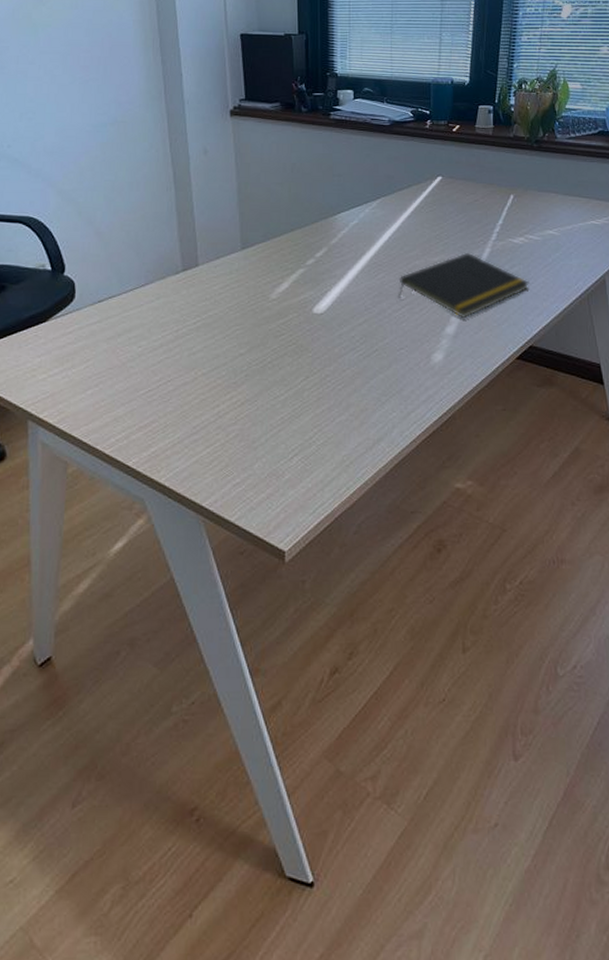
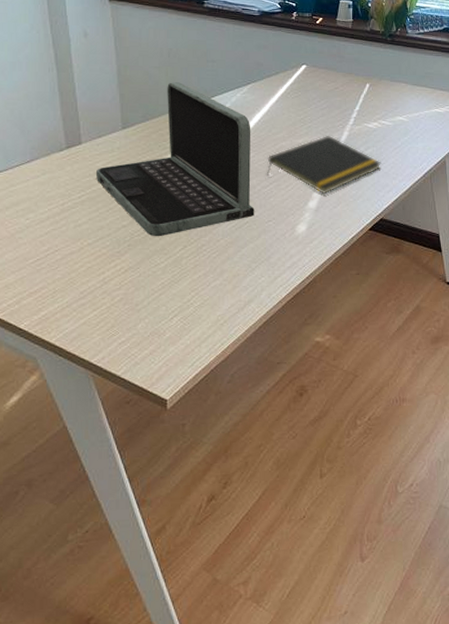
laptop: none [212,199,385,367] -> present [95,82,255,237]

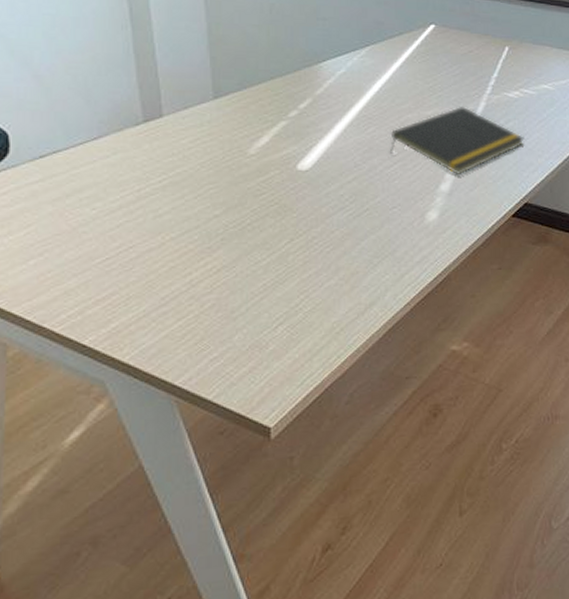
laptop: present [95,82,255,237] -> none [180,43,376,229]

